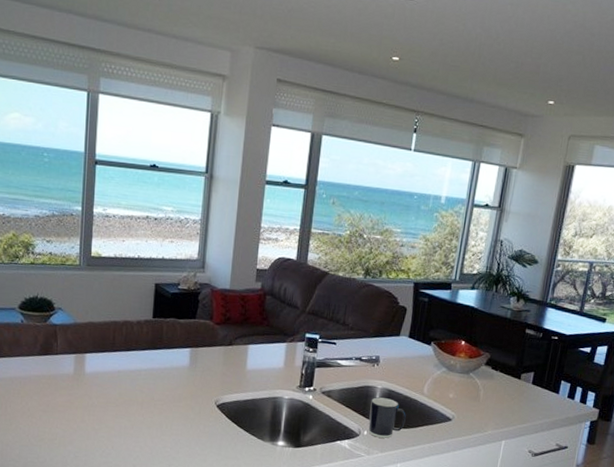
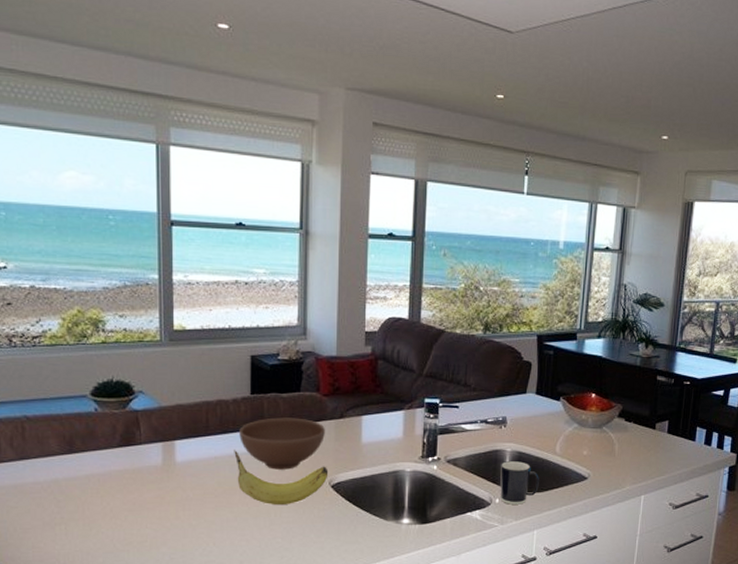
fruit: none [135,366,215,419] -> present [234,450,329,504]
bowl: none [140,340,215,388] -> present [239,417,325,470]

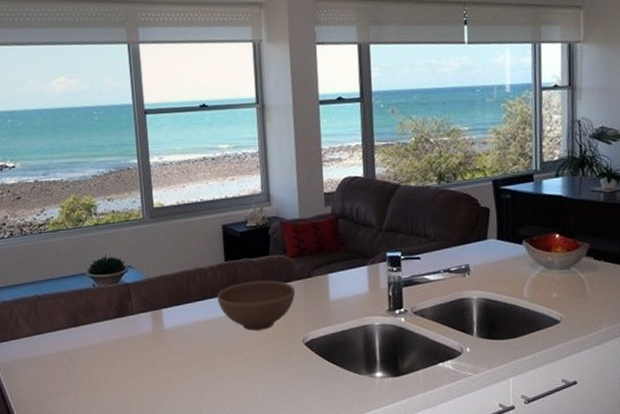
fruit: present [234,450,329,504] -> none [214,314,301,364]
mug: present [499,461,539,505] -> none [467,308,510,353]

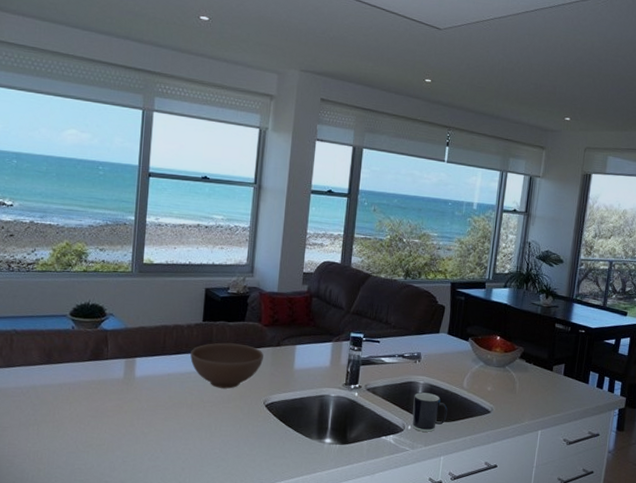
mug: none [467,308,510,353] -> present [412,392,448,432]

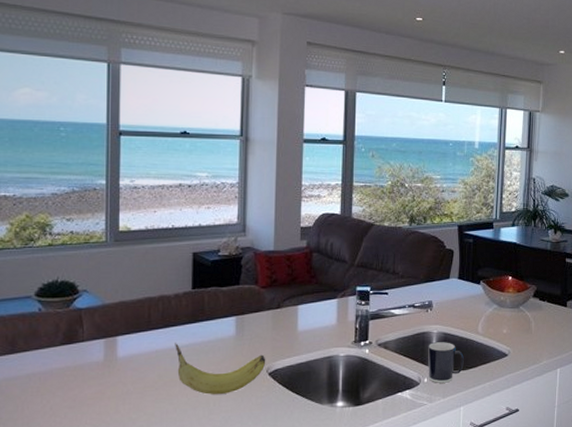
fruit: none [185,369,264,420] -> present [175,343,266,395]
bowl: present [190,342,263,389] -> none [180,309,263,360]

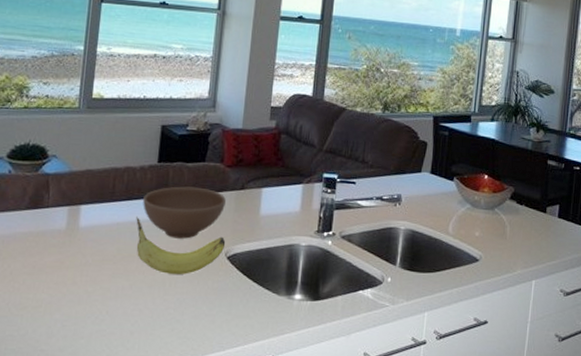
bowl: none [180,309,263,360] -> present [143,186,226,239]
mug: present [427,342,464,383] -> none [392,239,431,285]

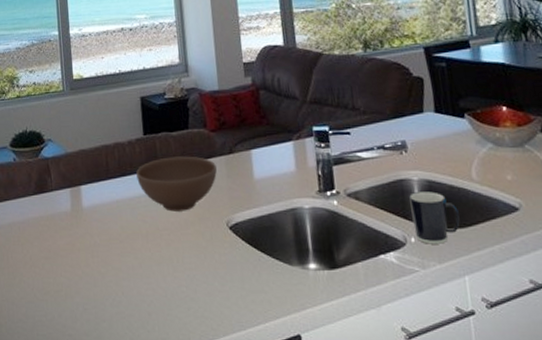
fruit: present [136,217,226,274] -> none [133,192,225,249]
mug: none [392,239,431,285] -> present [408,191,460,244]

